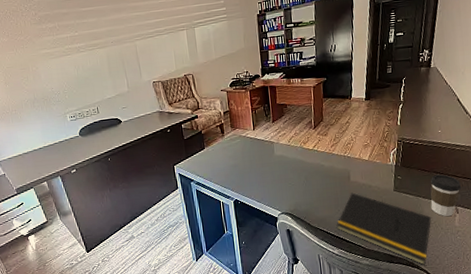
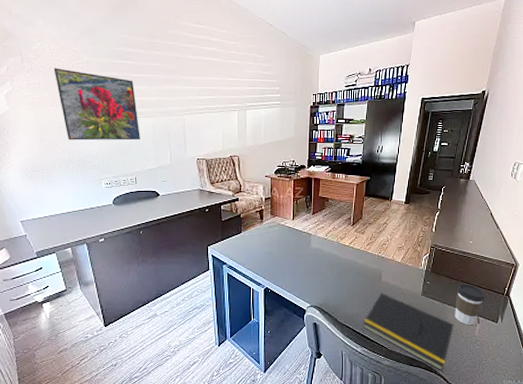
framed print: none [8,12,97,80] -> present [54,68,140,141]

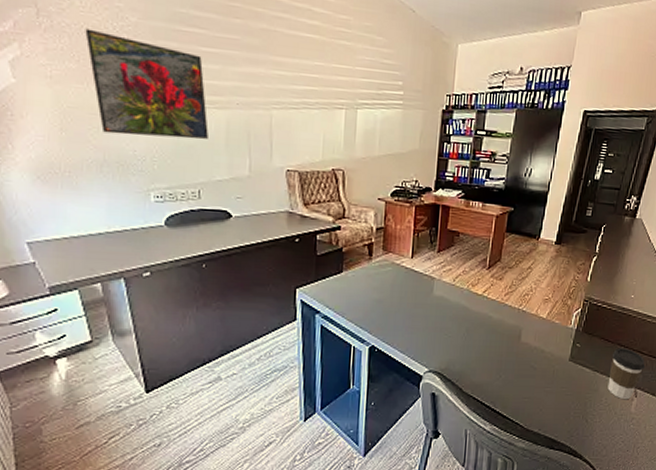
notepad: present [362,293,454,371] -> none [493,356,607,456]

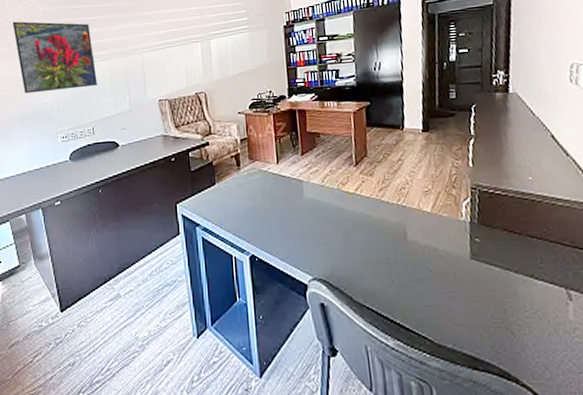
coffee cup: present [607,348,645,400] -> none [524,239,572,305]

